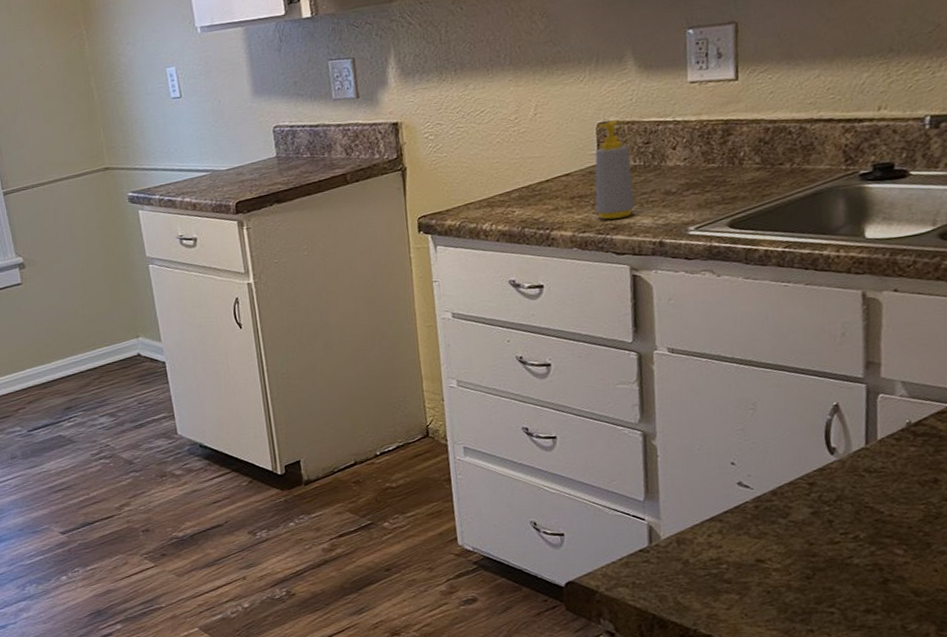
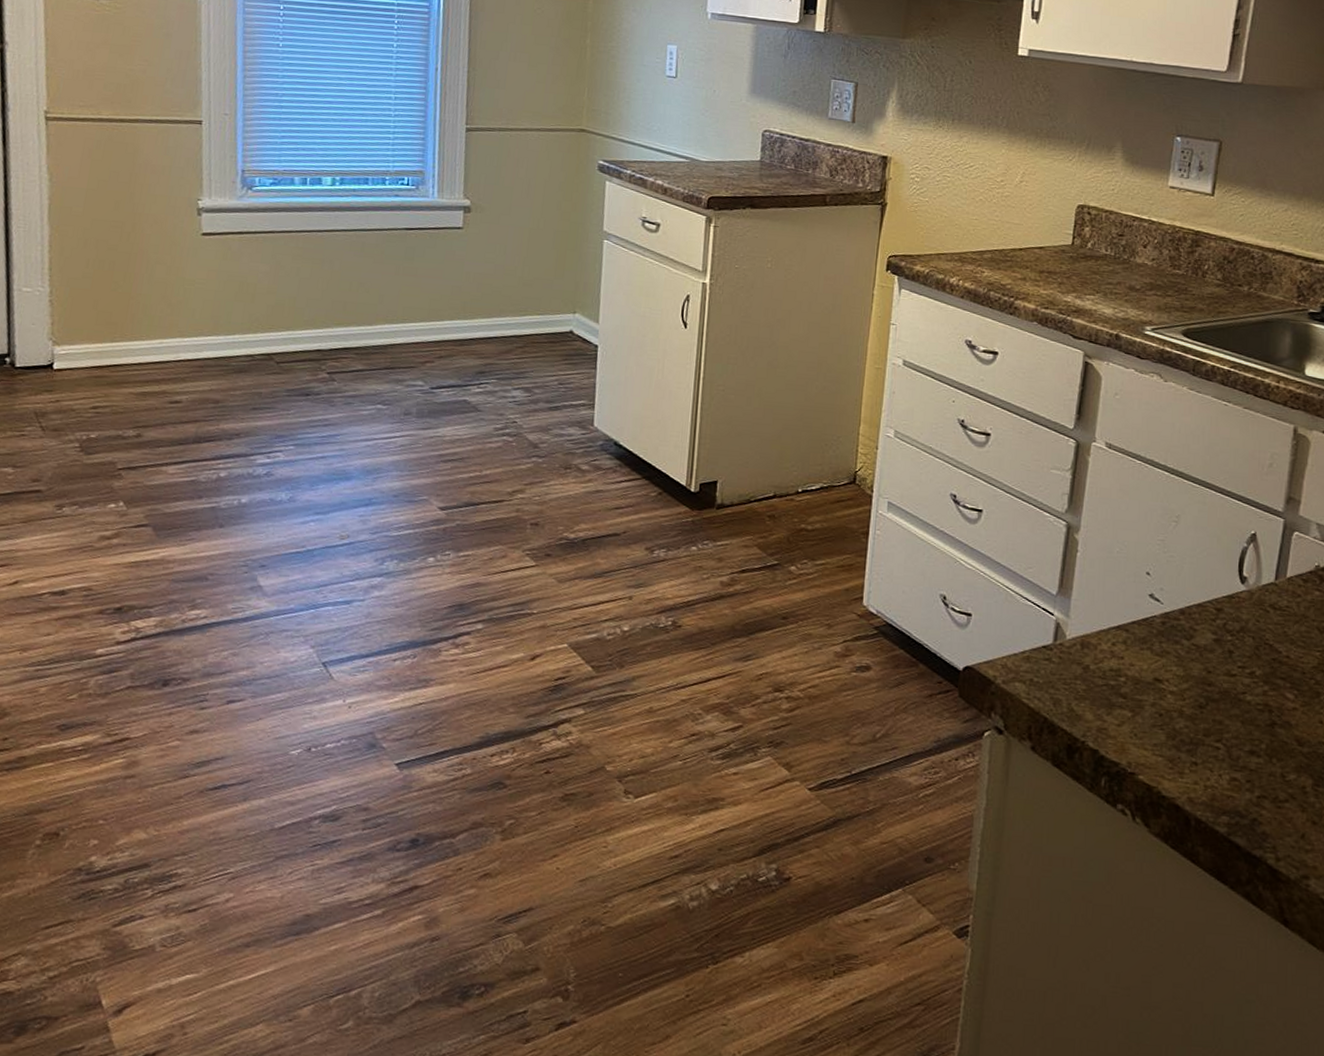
soap bottle: present [594,120,635,220] -> none [1061,205,1103,303]

